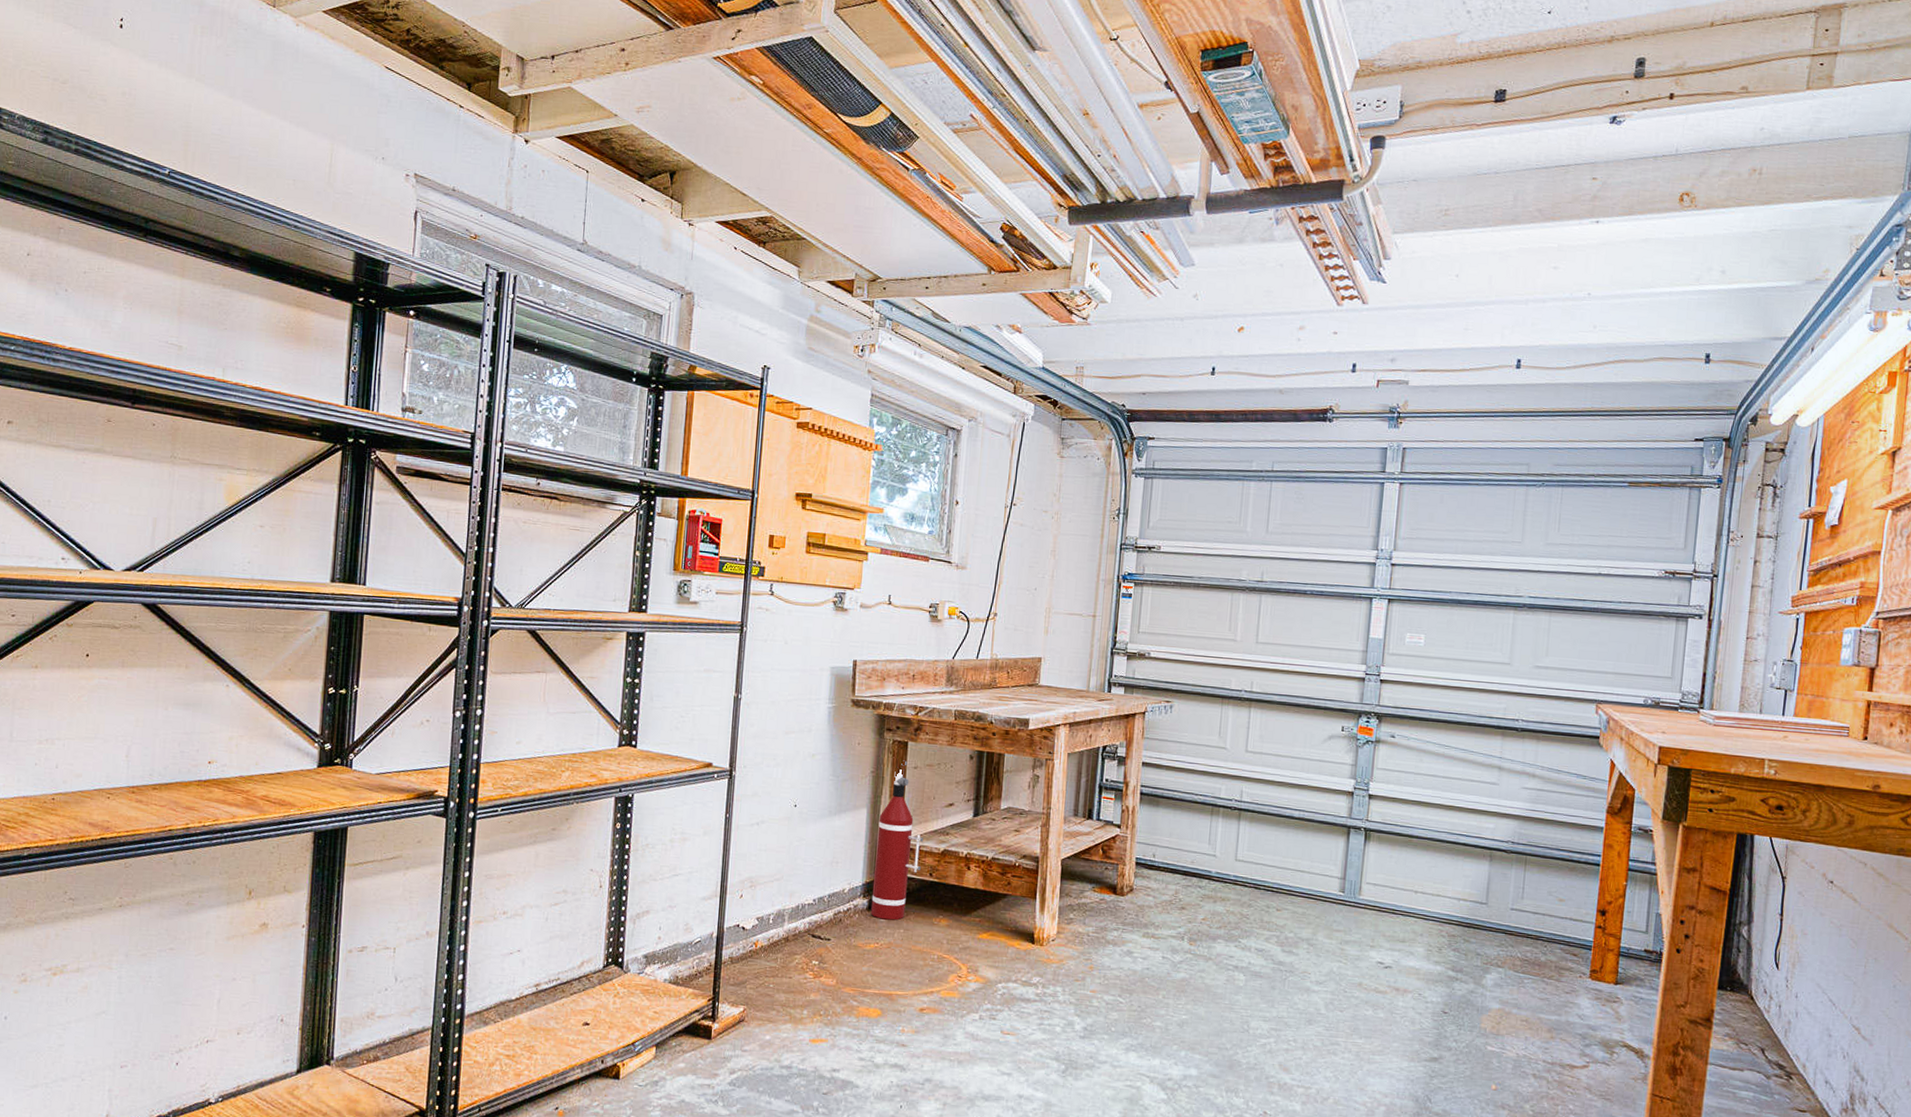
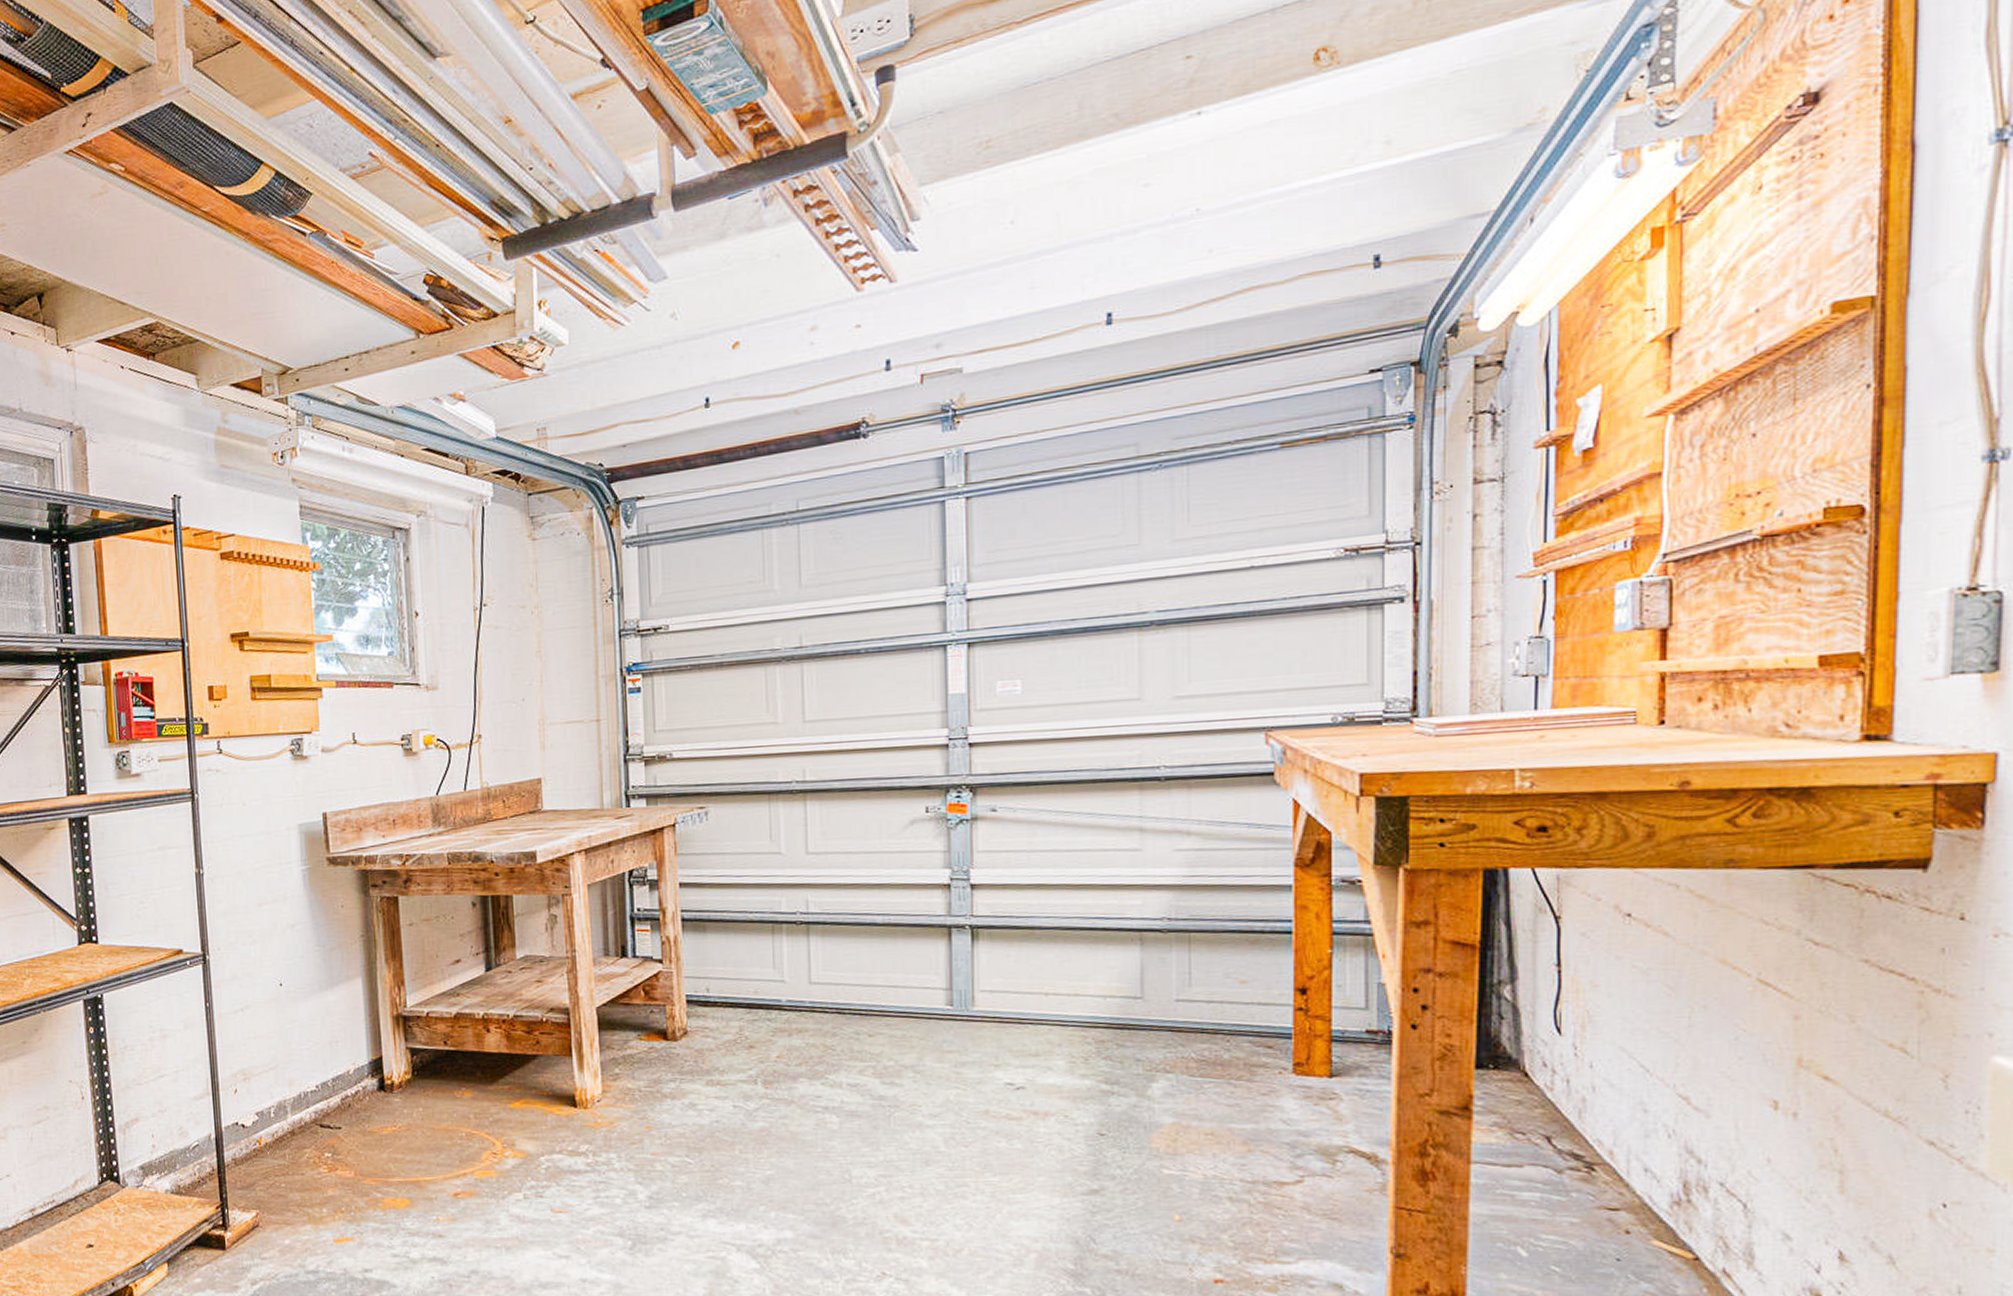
fire extinguisher: present [870,760,924,920] -> none [377,918,433,1099]

